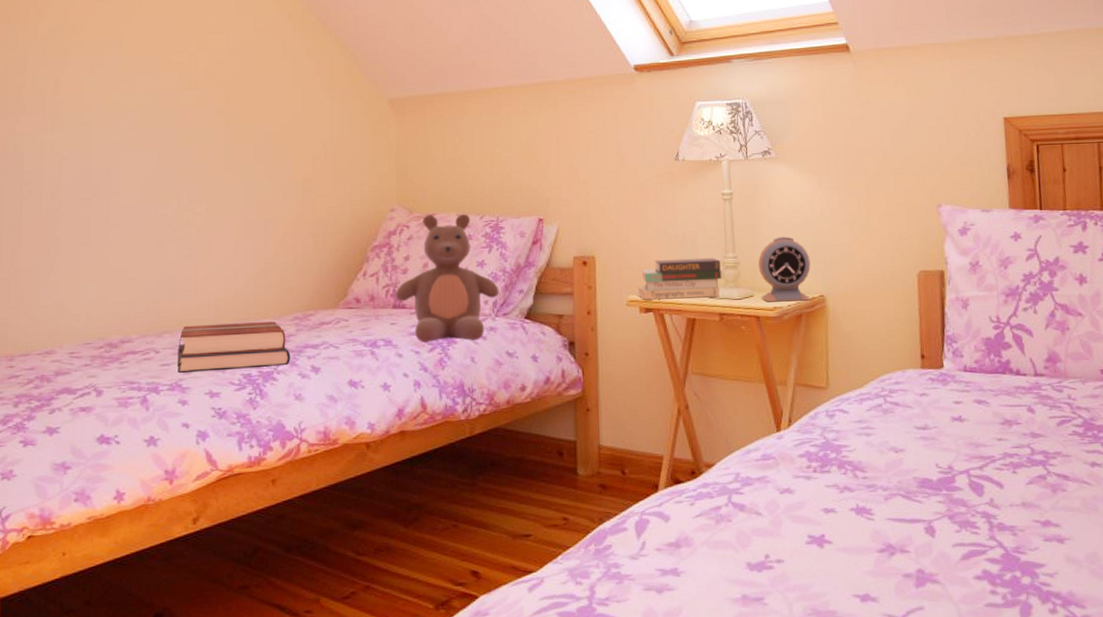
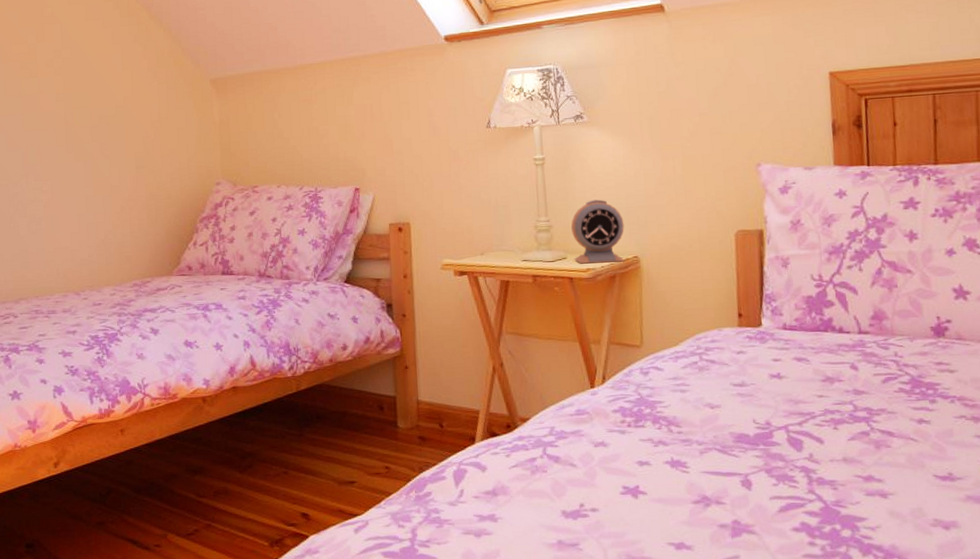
books: present [178,322,291,373] -> none [33,288,132,335]
teddy bear: present [395,213,499,344] -> none [223,185,320,307]
books: present [637,257,722,300] -> none [451,221,535,264]

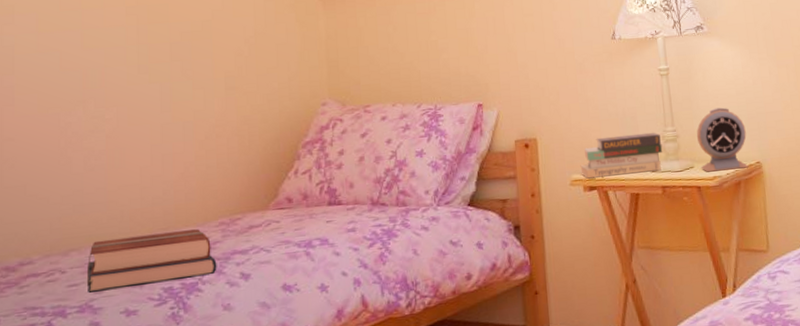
books: none [33,288,132,335] -> present [87,229,217,293]
books: none [451,221,535,264] -> present [580,132,663,179]

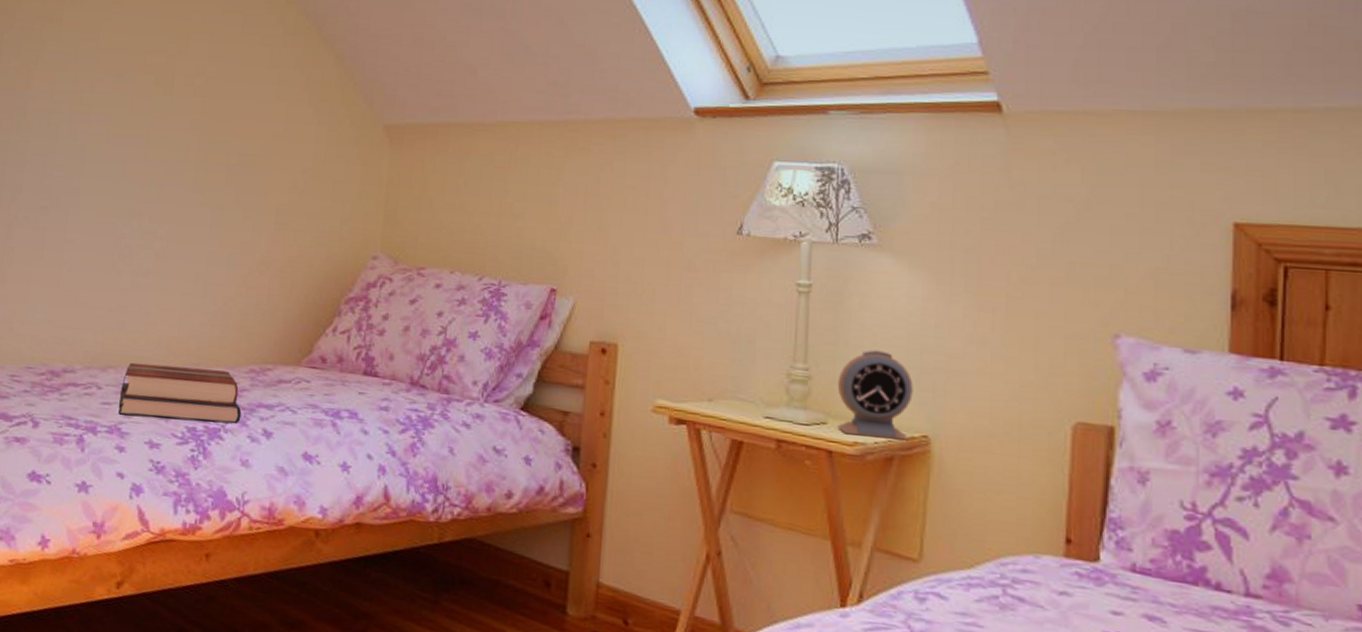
books: present [580,132,663,179] -> none [668,358,786,418]

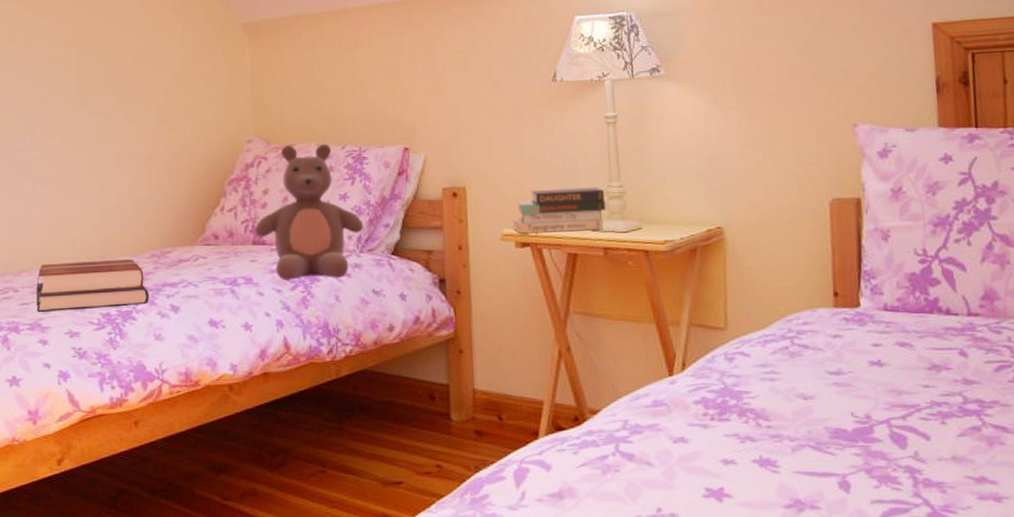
teddy bear: none [367,268,493,428] -> present [254,143,364,282]
books: none [668,358,786,418] -> present [512,187,606,234]
alarm clock: present [837,349,913,441] -> none [646,162,708,235]

